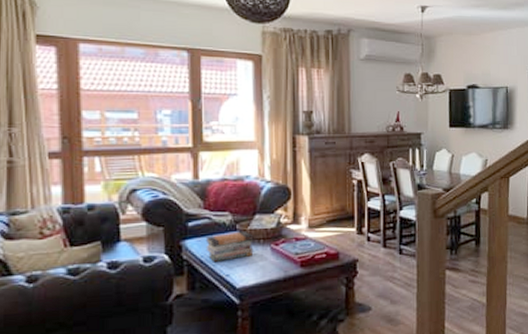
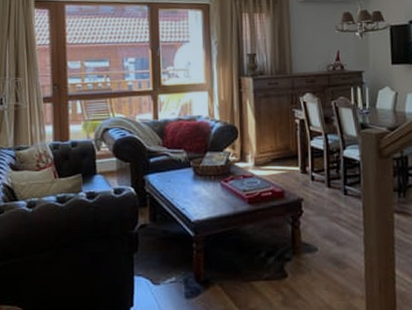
book stack: present [205,231,254,262] -> none [164,167,206,195]

